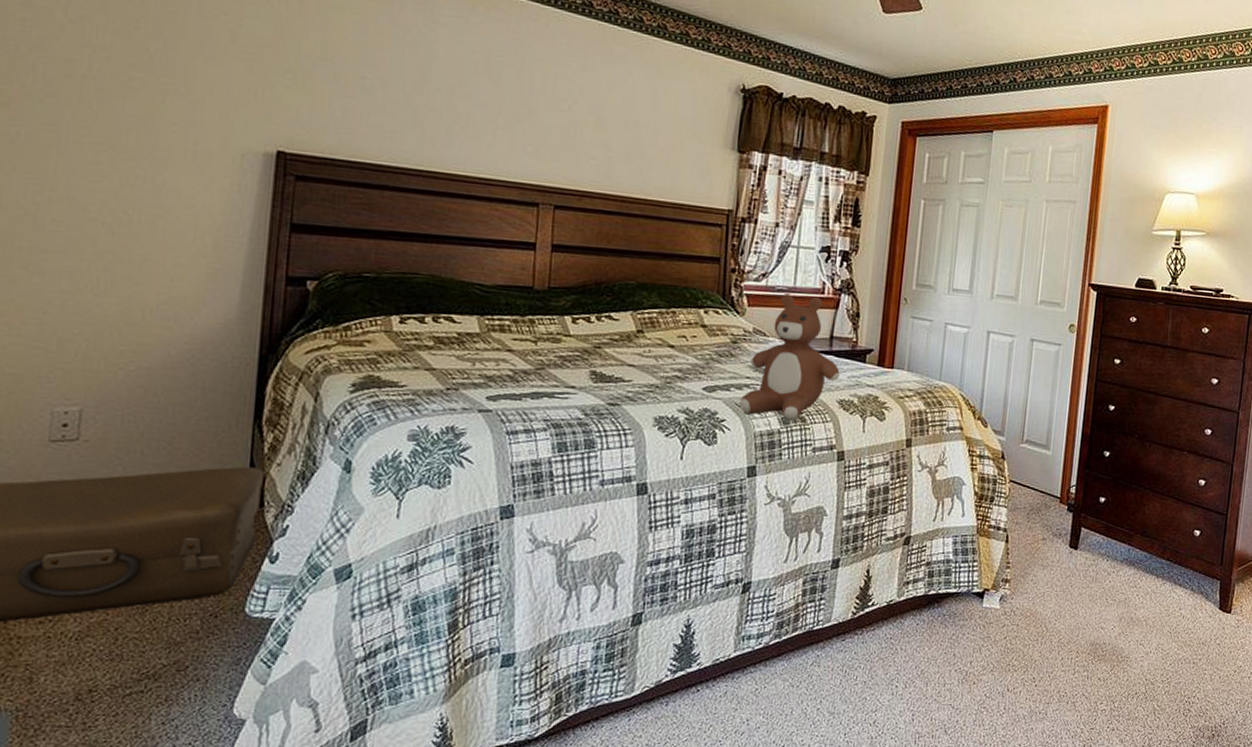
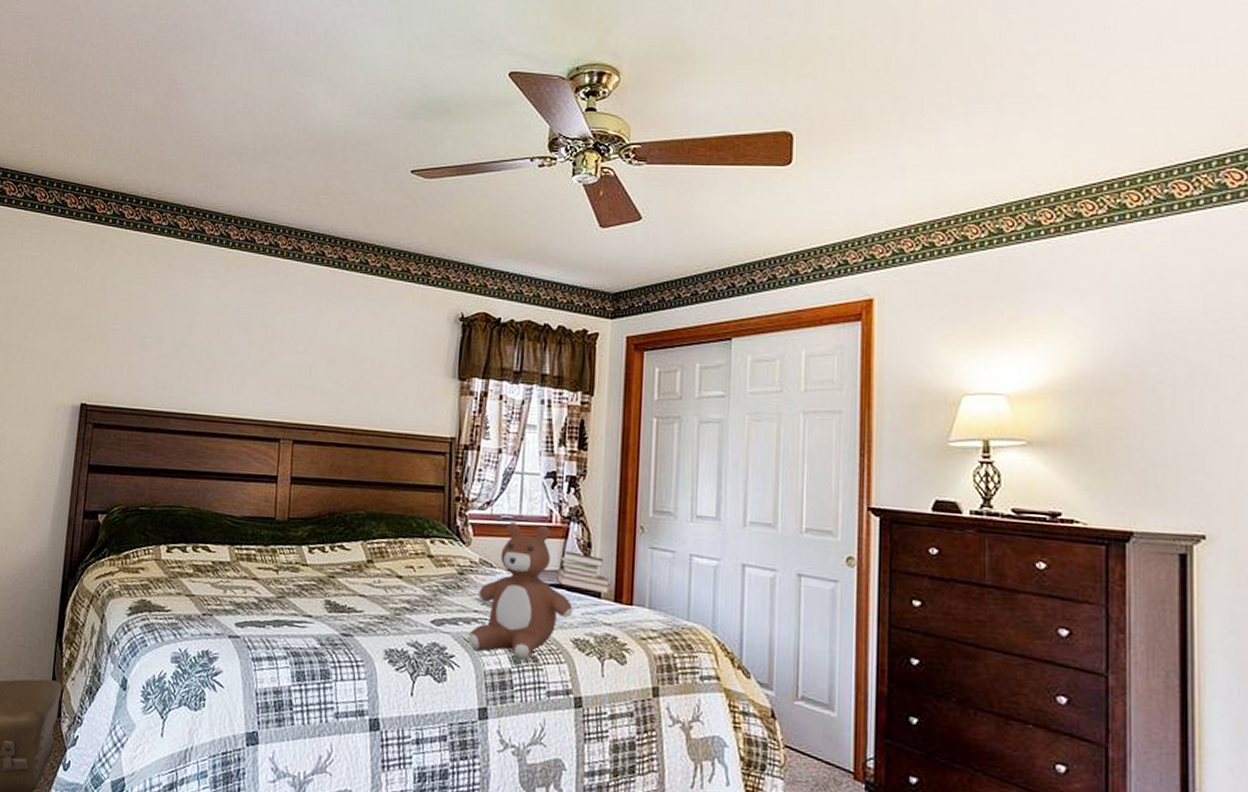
books: none [826,320,875,359] -> present [557,551,610,594]

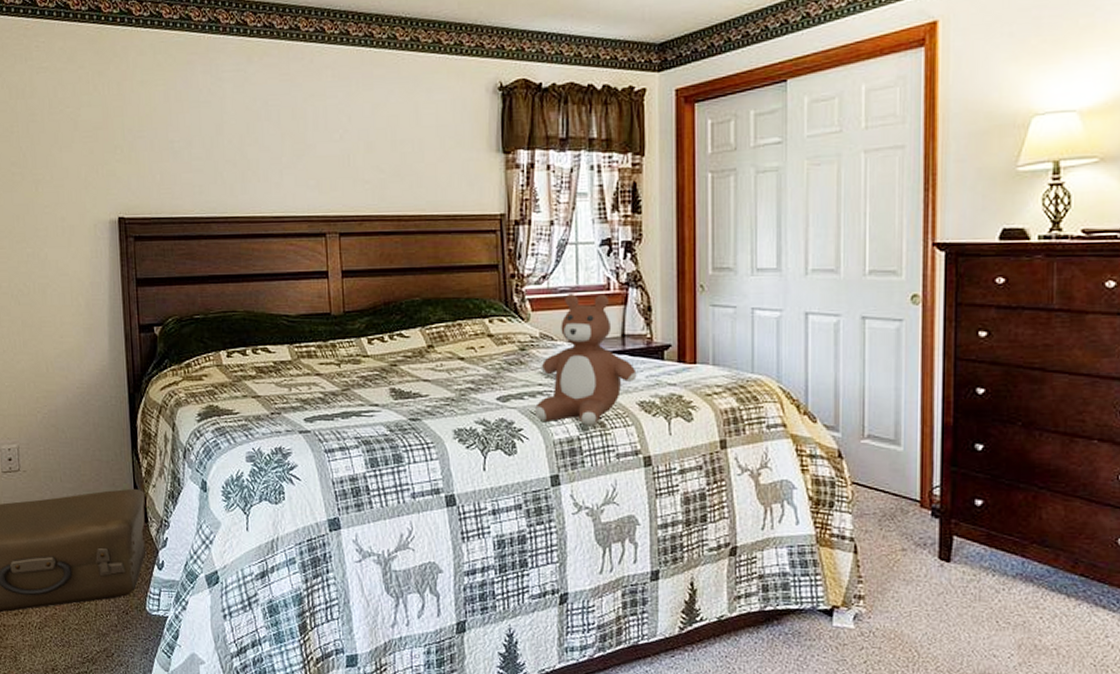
books: present [557,551,610,594] -> none [619,317,673,355]

